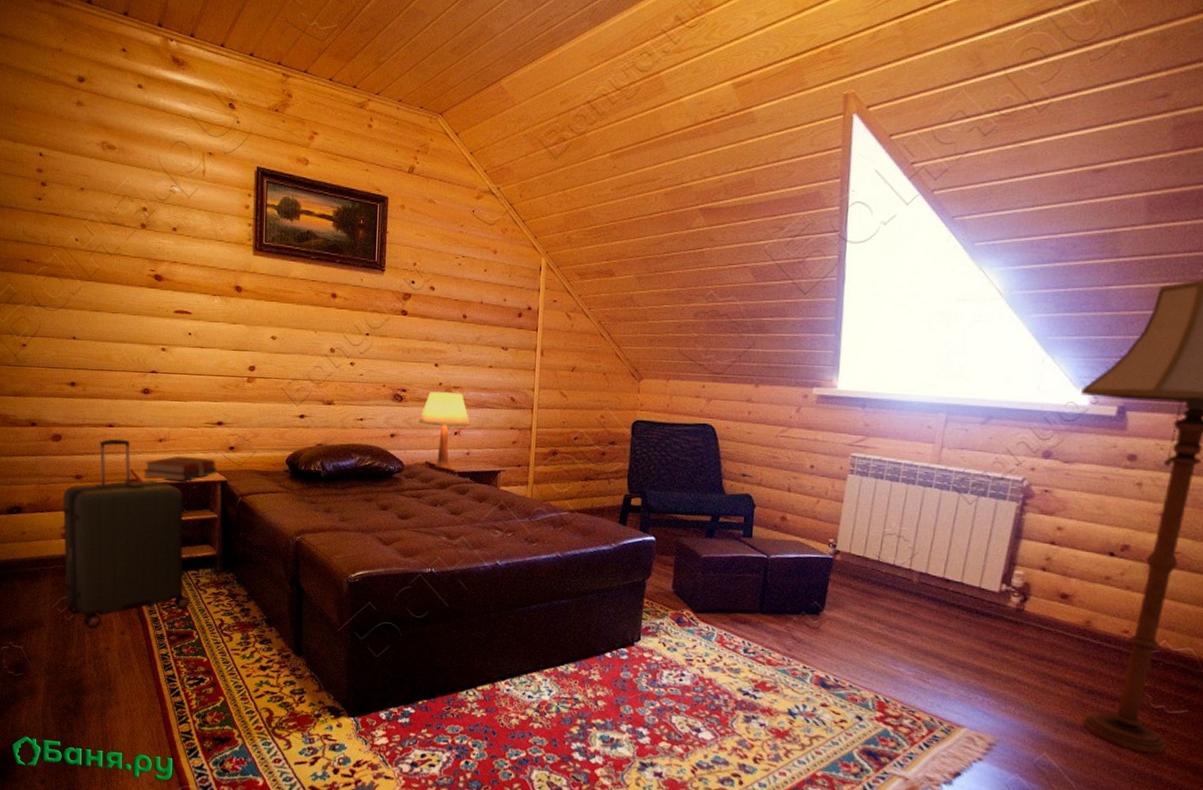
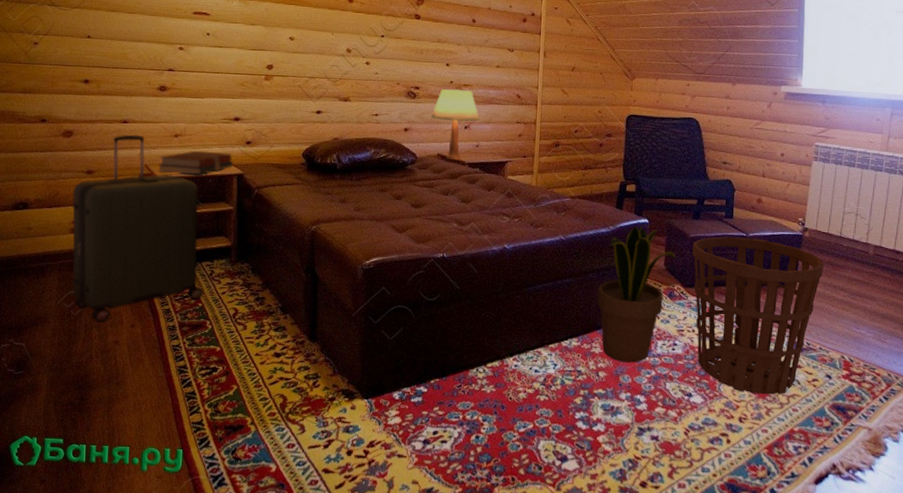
potted plant: none [596,543,687,693] -> present [596,225,677,363]
basket: none [704,558,858,735] -> present [692,236,825,395]

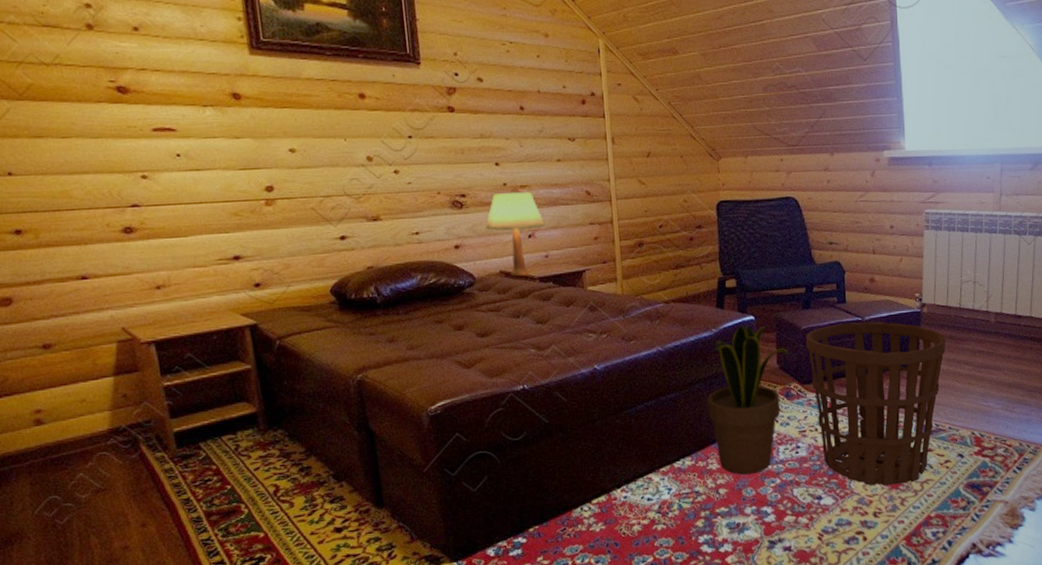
suitcase: present [71,134,203,322] -> none [27,292,230,528]
books: present [157,150,234,175] -> none [139,301,243,335]

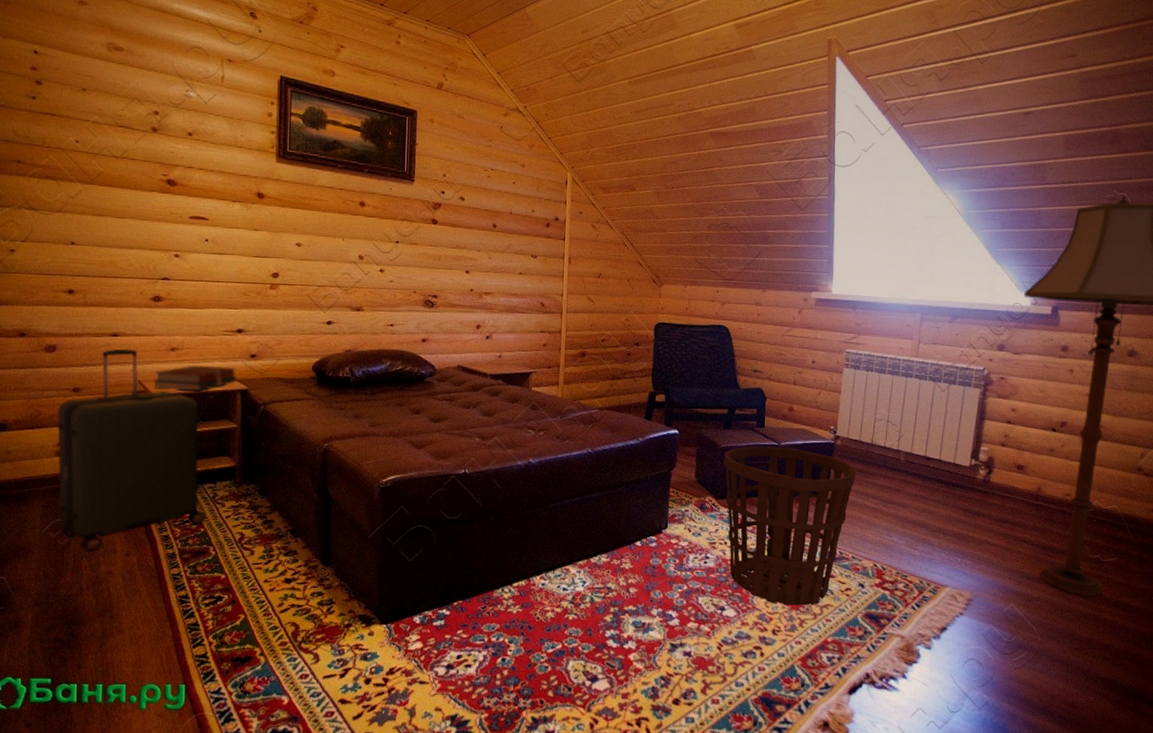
suitcase: none [27,292,230,528] -> present [56,348,206,552]
books: none [139,301,243,335] -> present [152,365,237,391]
table lamp: present [485,189,545,277] -> none [450,294,501,372]
potted plant: present [706,324,790,475] -> none [626,437,708,577]

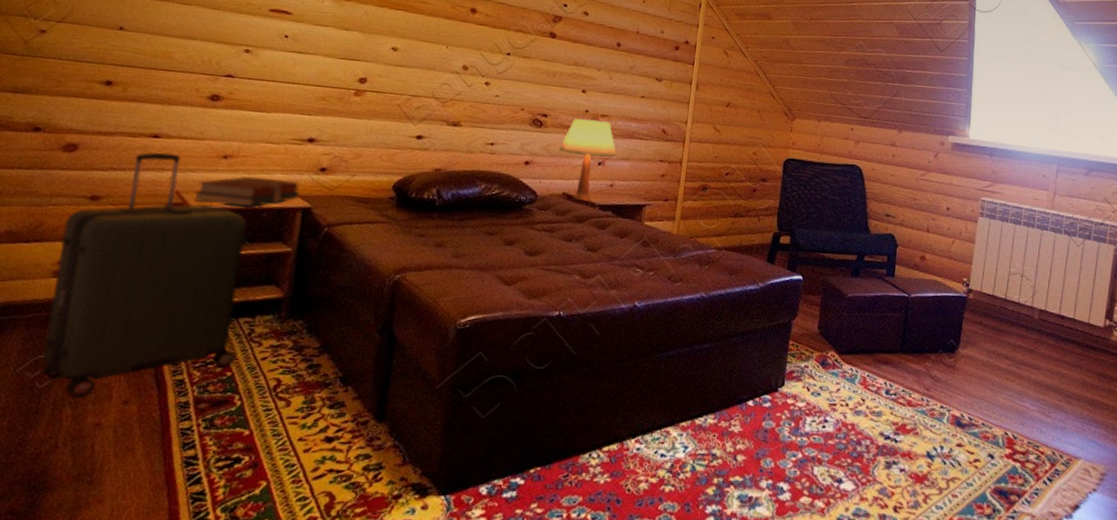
table lamp: none [450,294,501,372] -> present [558,116,617,202]
basket: present [724,446,856,606] -> none [849,297,989,479]

